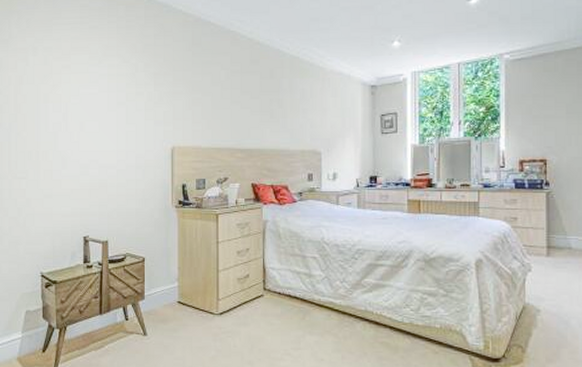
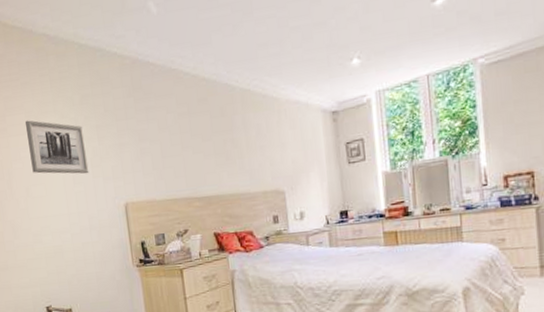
wall art: none [88,61,142,116] -> present [25,120,89,174]

